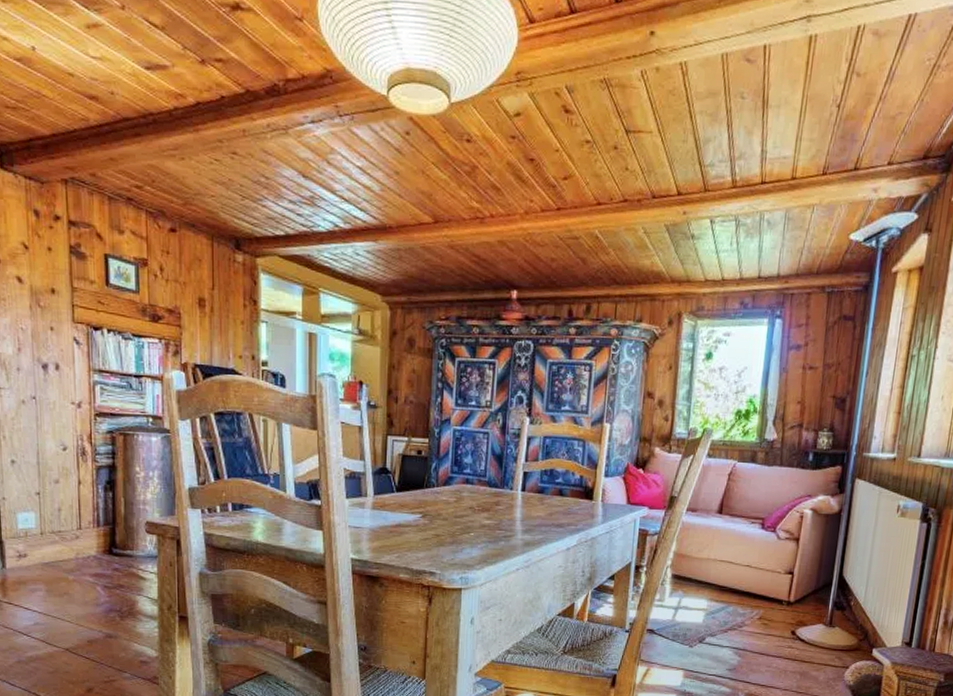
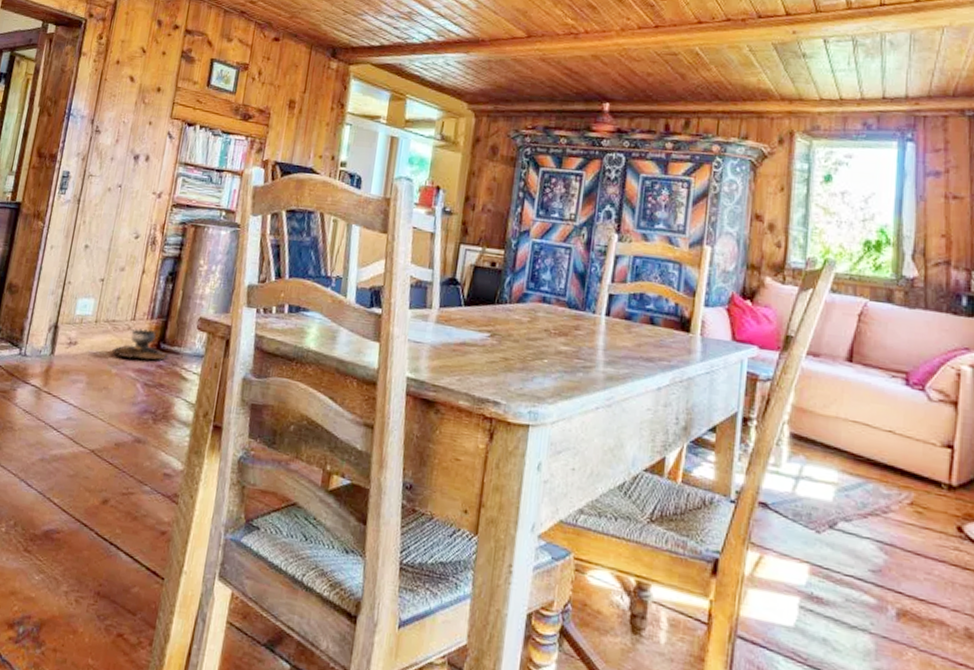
brazier: none [65,536,122,565] -> present [112,328,168,360]

